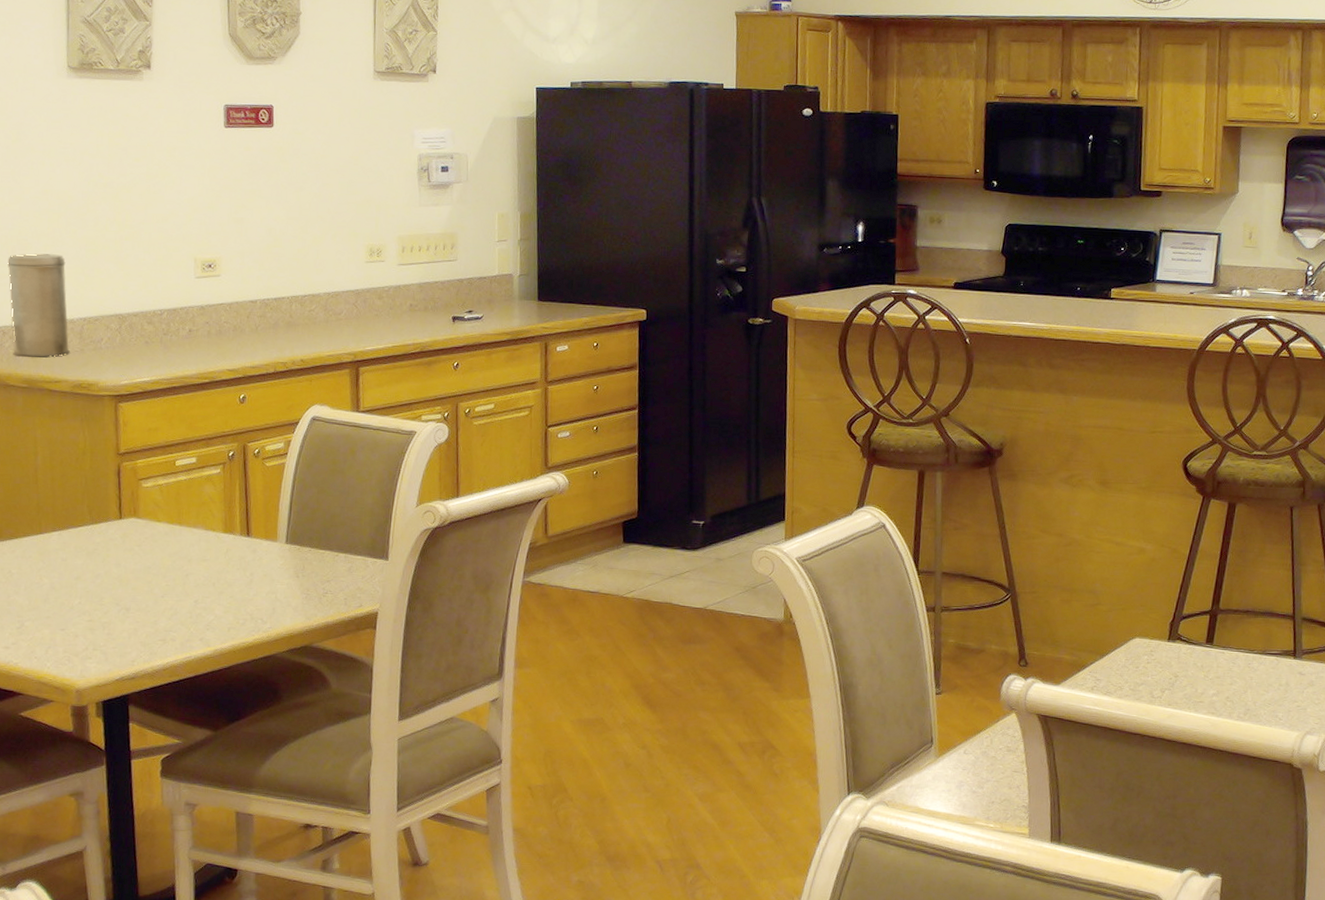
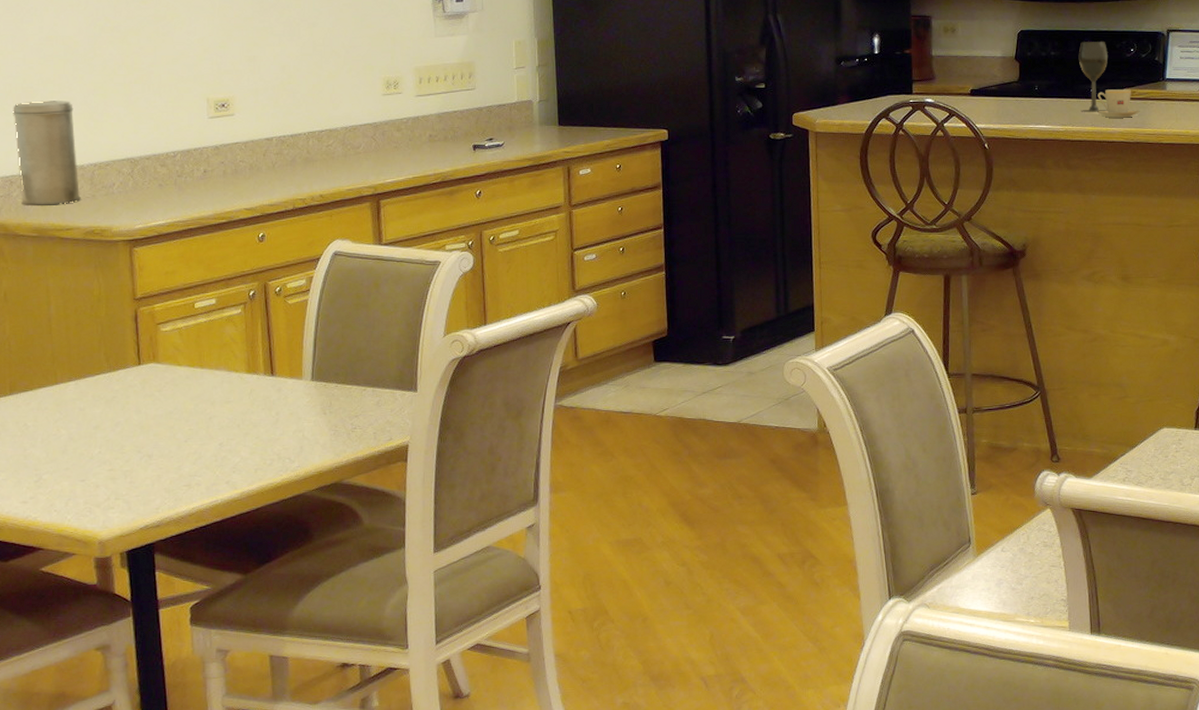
wine glass: none [1066,238,1097,312] -> present [1079,42,1107,112]
teacup: none [1083,288,1128,319] -> present [1097,89,1140,118]

